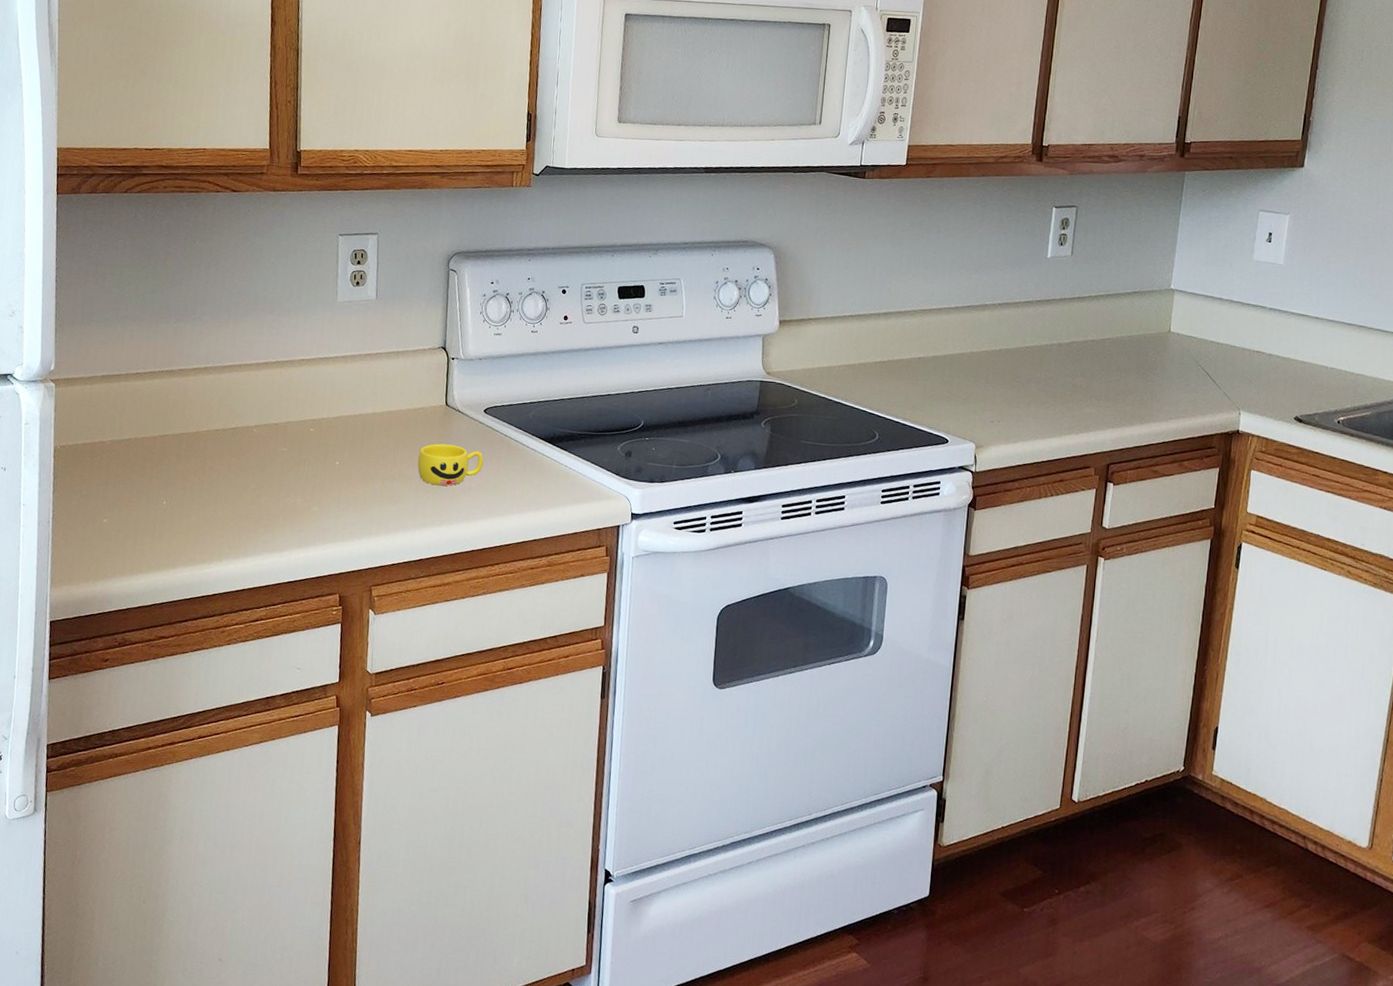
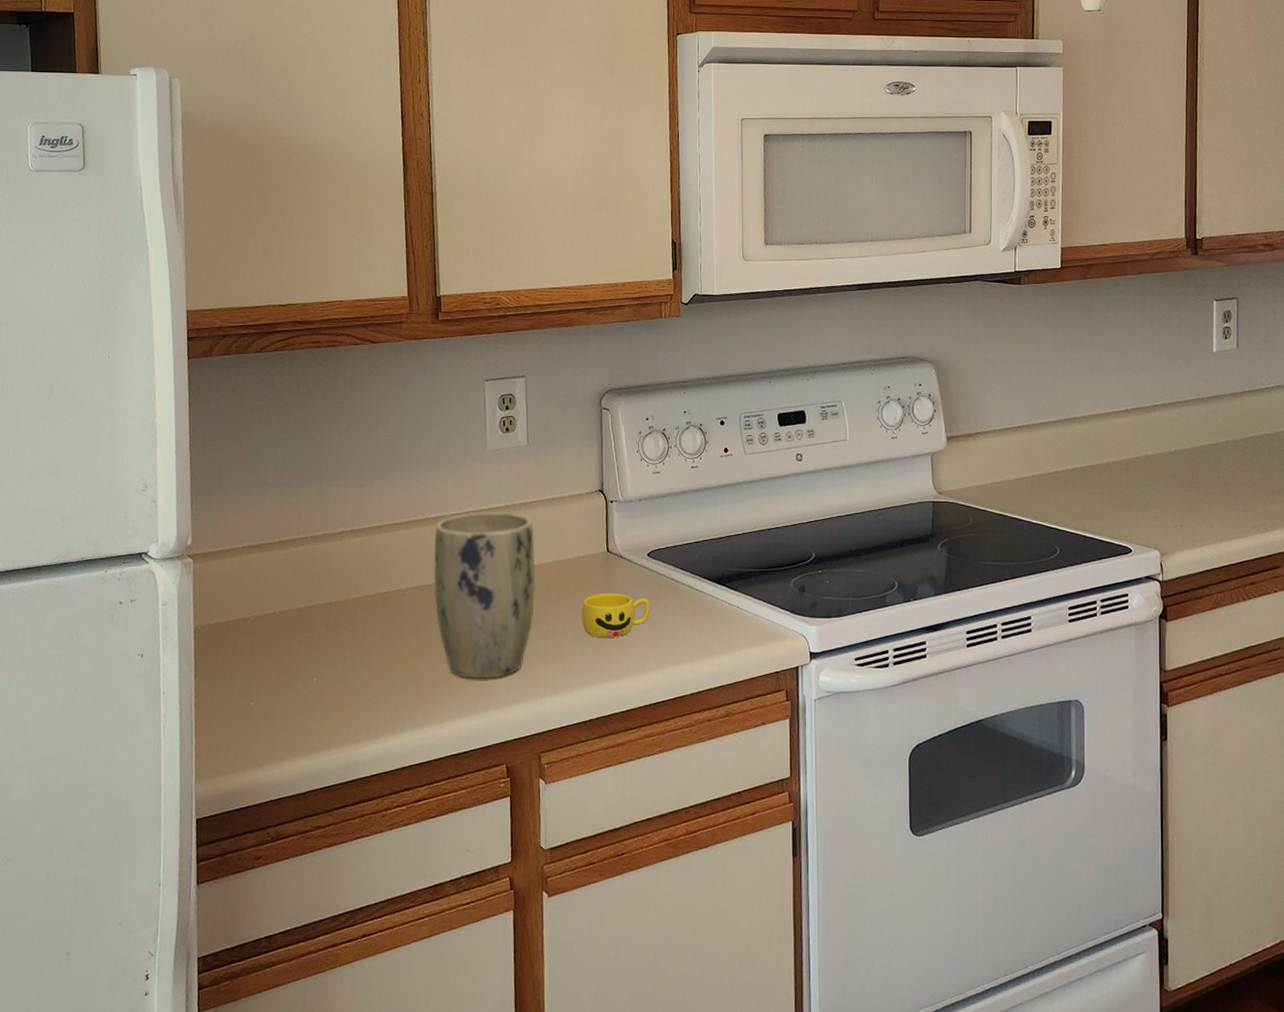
plant pot: none [280,358,378,515] -> present [433,511,536,679]

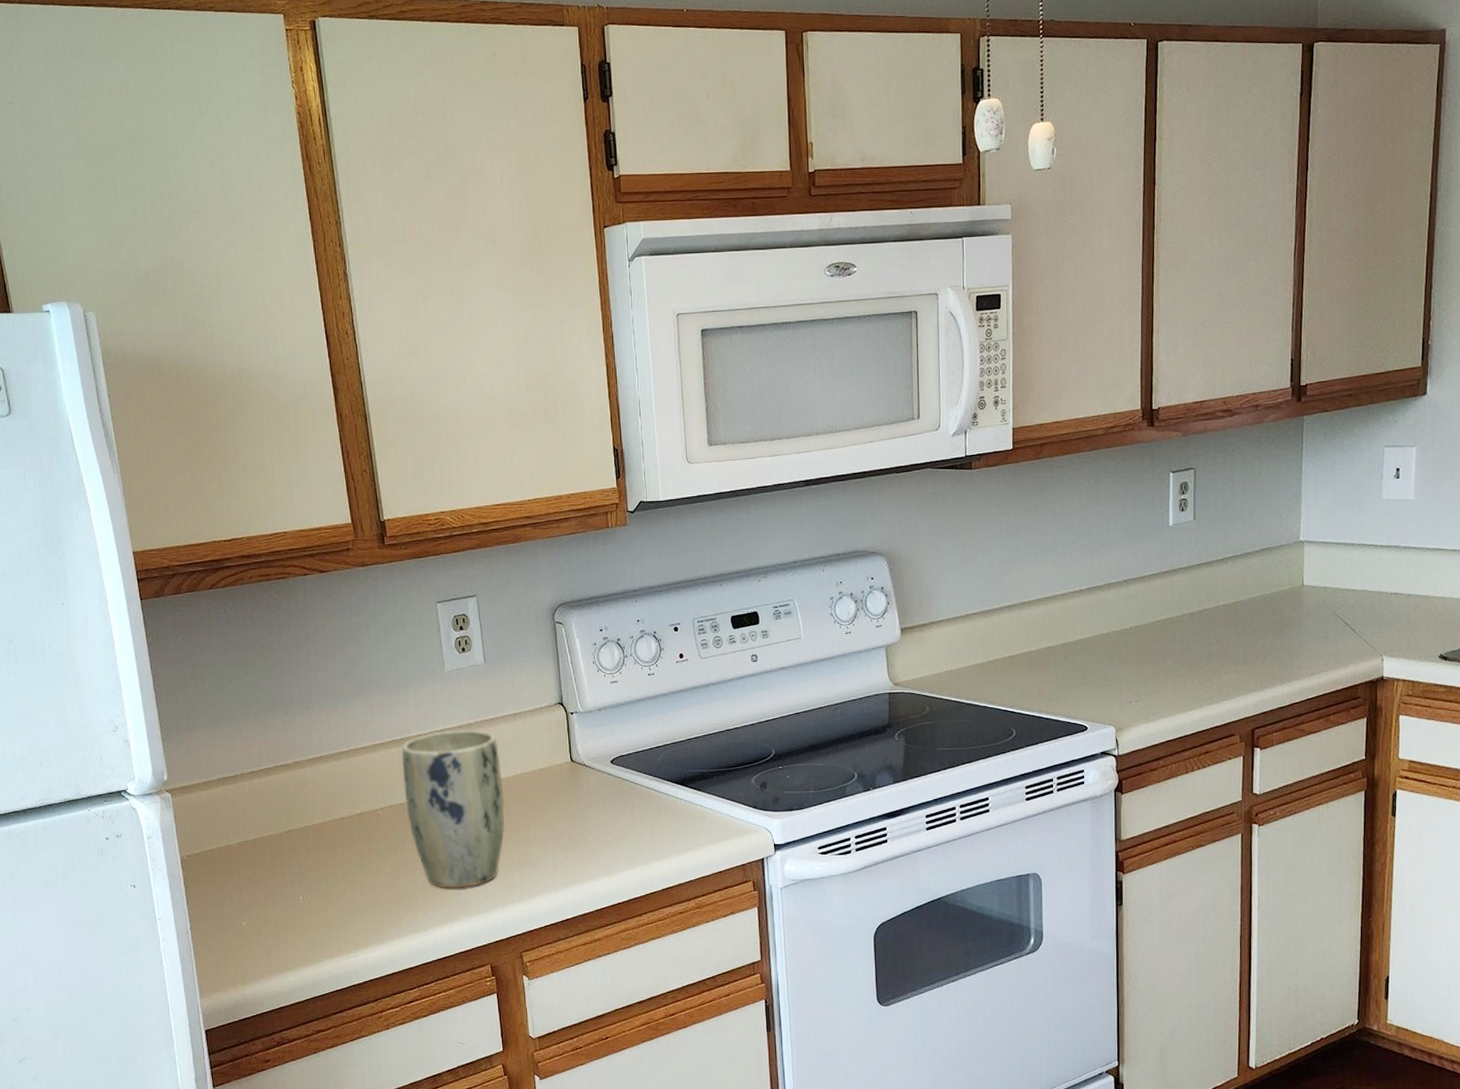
cup: present [581,593,651,639] -> none [550,800,618,844]

